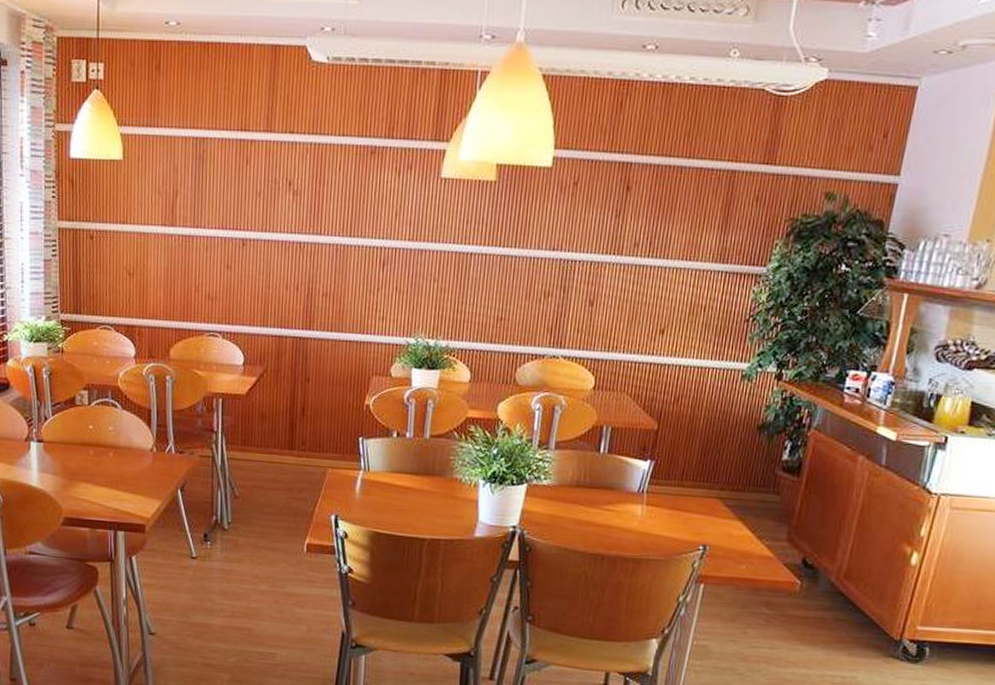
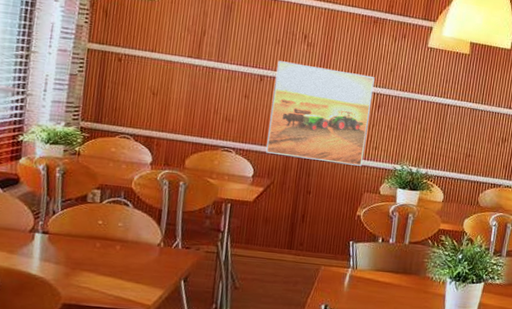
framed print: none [256,218,376,343] -> present [266,60,375,166]

